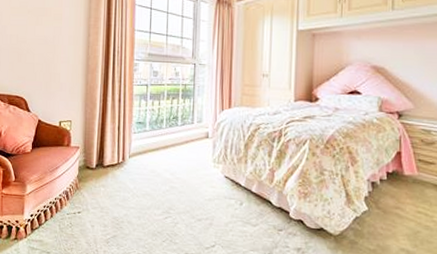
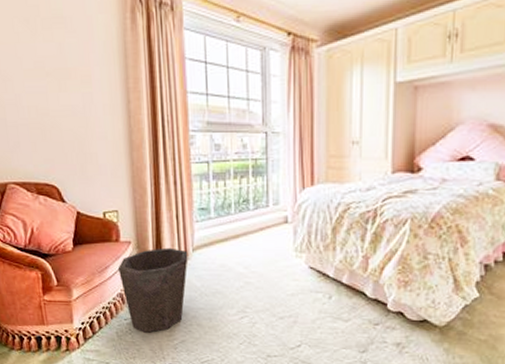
waste bin: none [66,153,125,228] -> present [117,247,188,334]

